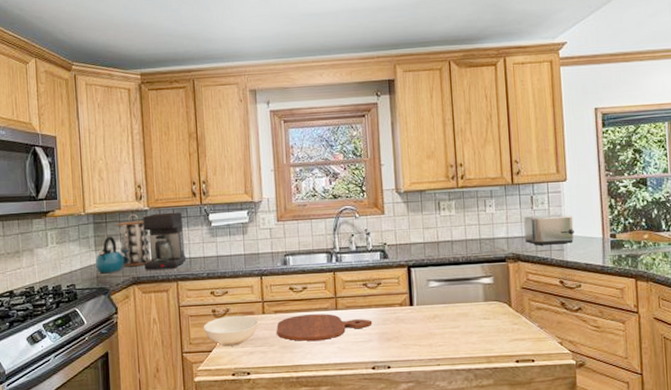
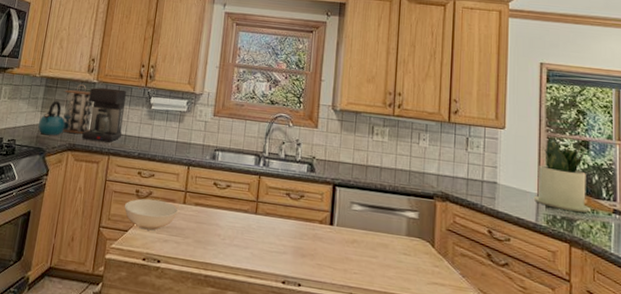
cutting board: present [277,313,373,341] -> none [193,211,290,243]
toaster: present [523,214,574,246] -> none [455,157,508,194]
planter: none [599,183,652,249] -> present [533,141,590,213]

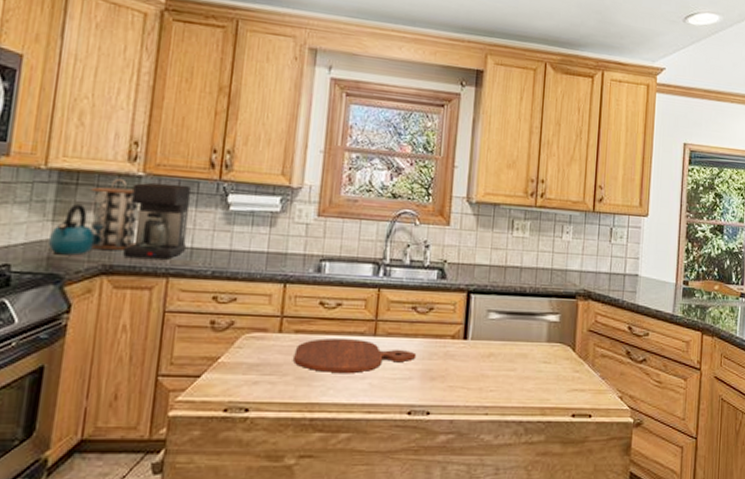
bowl: present [124,198,179,231] -> none [193,330,272,372]
cutting board: none [193,211,290,243] -> present [294,338,417,373]
planter: present [533,141,590,213] -> none [671,227,721,300]

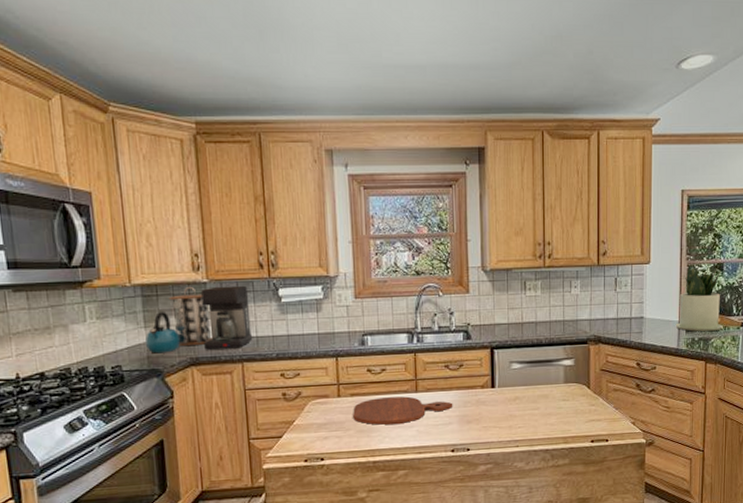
planter: none [671,227,721,300] -> present [675,268,723,332]

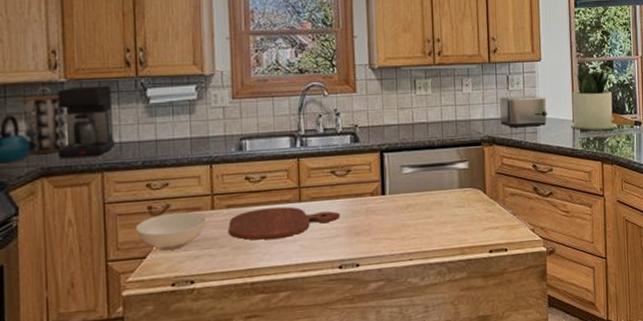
bowl: none [272,398,334,432] -> present [135,211,207,251]
toaster: none [606,296,653,328] -> present [499,95,547,128]

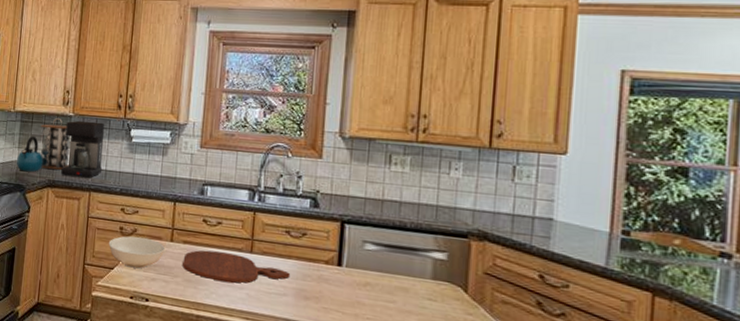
toaster: present [499,95,547,128] -> none [497,189,570,232]
planter: present [569,65,617,131] -> none [603,167,686,256]

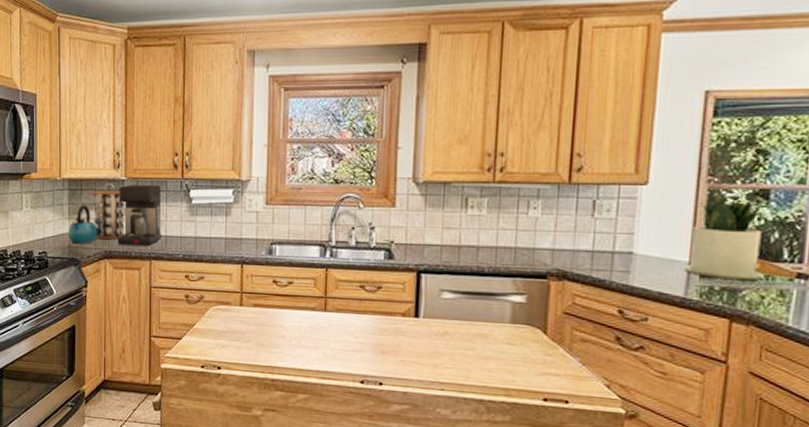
bowl: present [108,236,166,269] -> none [174,303,235,337]
cutting board: present [183,250,291,283] -> none [254,312,367,343]
planter: none [603,167,686,256] -> present [683,193,764,281]

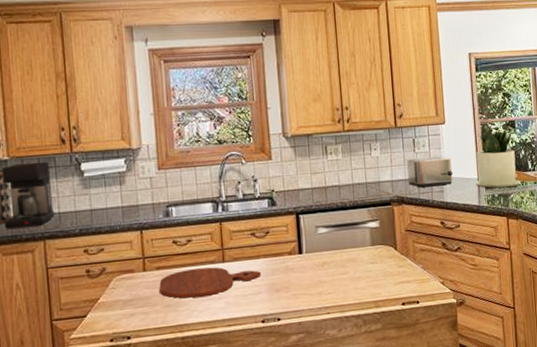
cutting board: none [254,312,367,343] -> present [159,267,262,299]
toaster: none [576,225,650,265] -> present [406,156,453,188]

